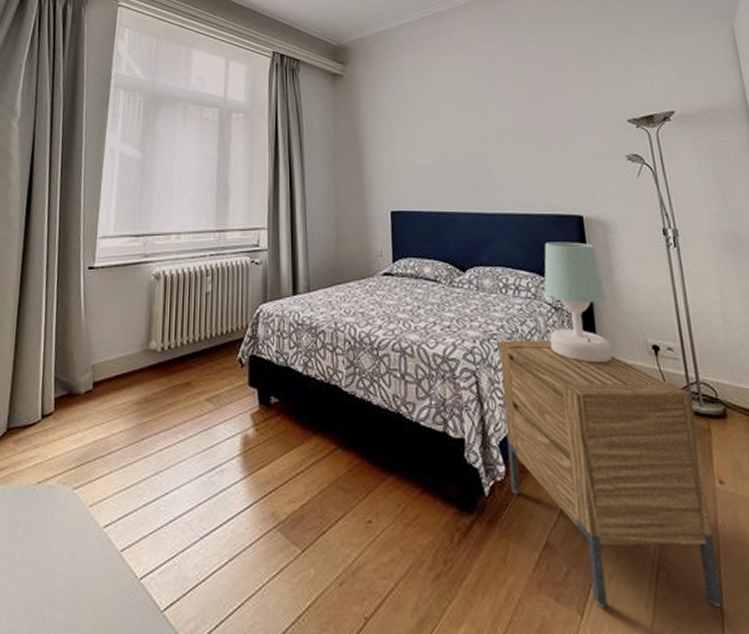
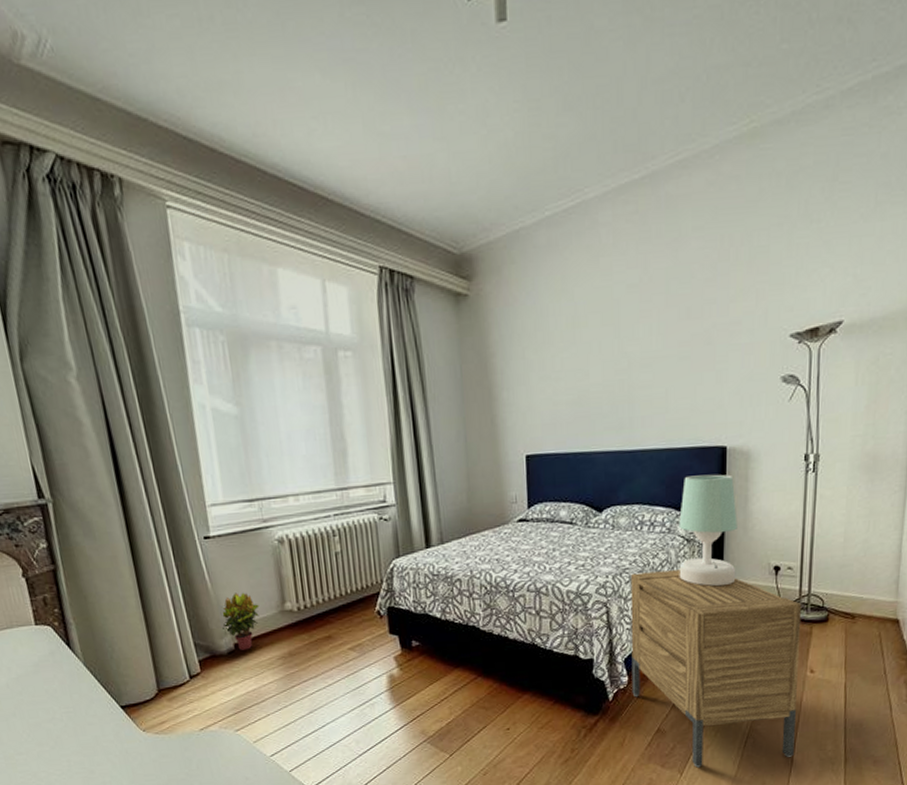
potted plant: none [86,326,126,390] -> present [221,592,259,650]

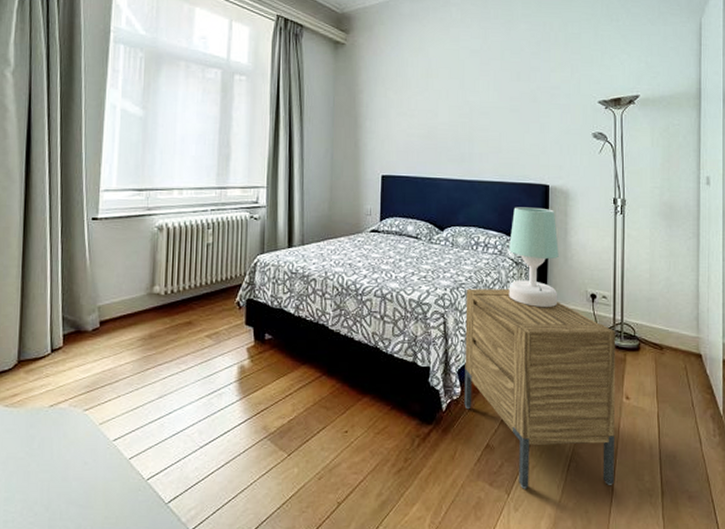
potted plant: present [221,592,259,650] -> none [92,272,130,328]

